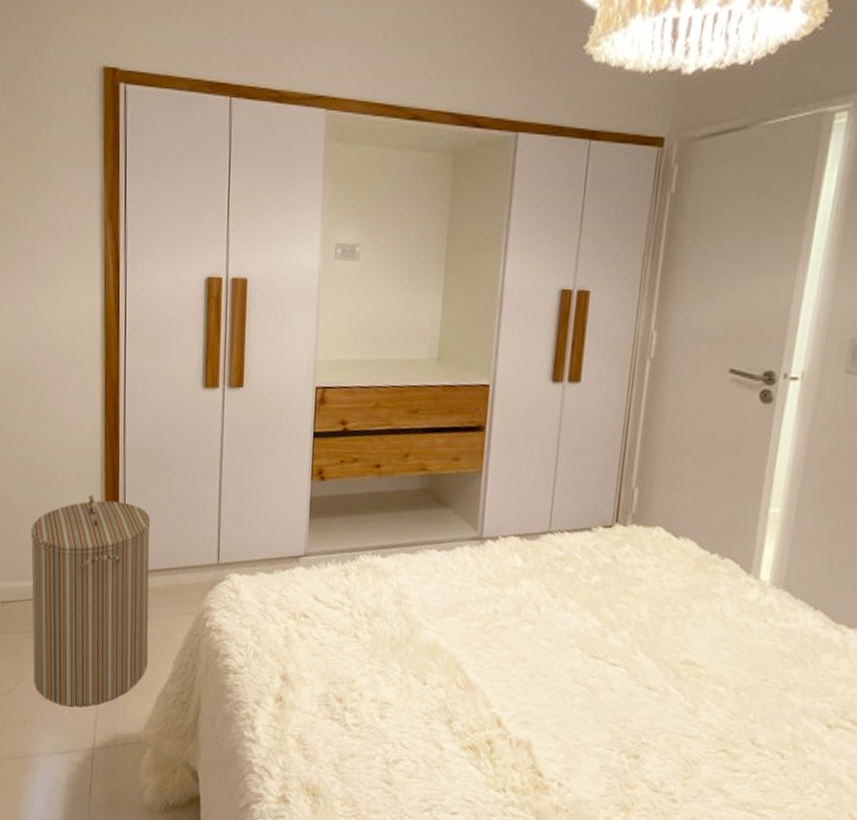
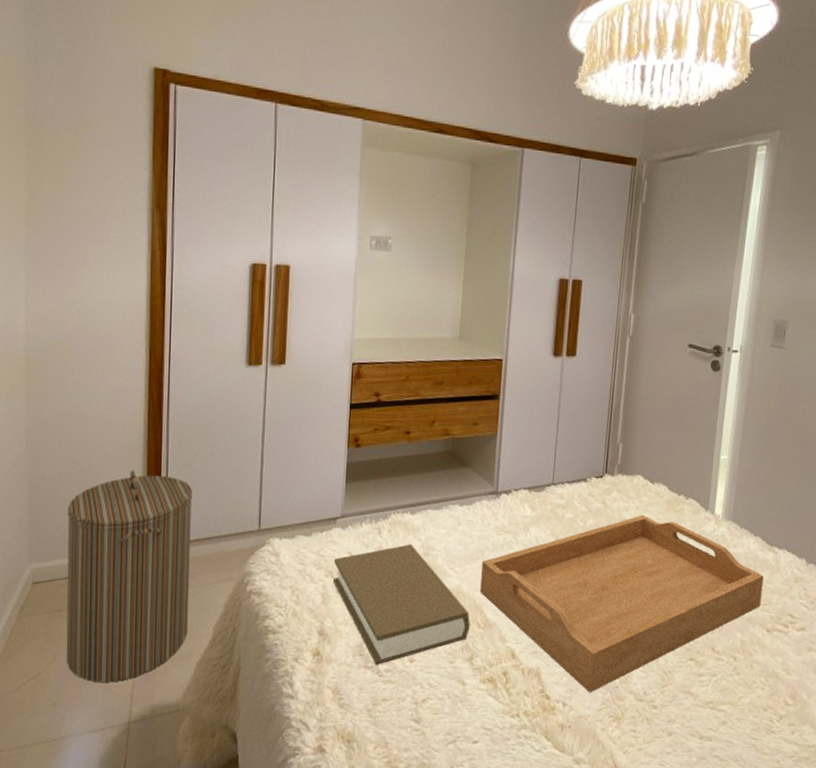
book: none [296,590,449,718] -> present [333,544,470,665]
serving tray: none [461,574,826,775] -> present [480,514,764,693]

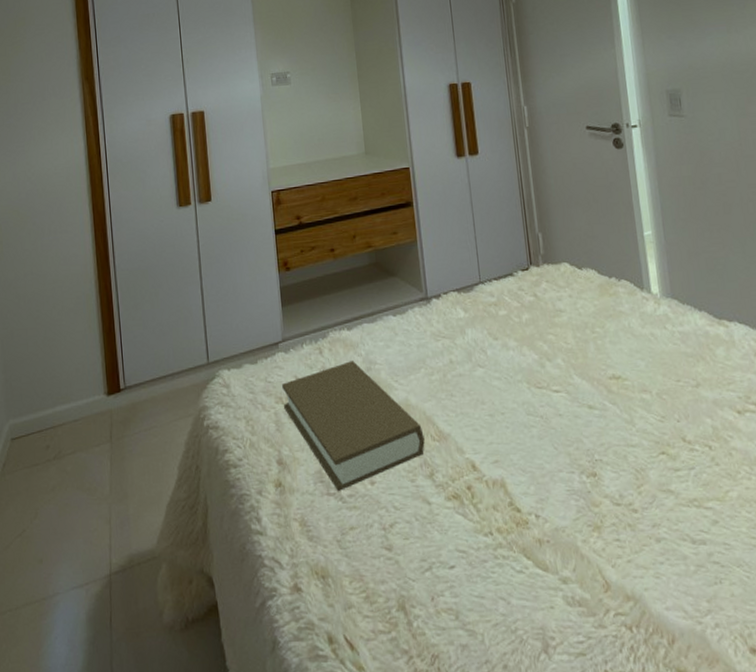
laundry hamper: present [66,470,193,682] -> none [35,319,155,535]
serving tray: present [480,514,764,693] -> none [425,302,724,501]

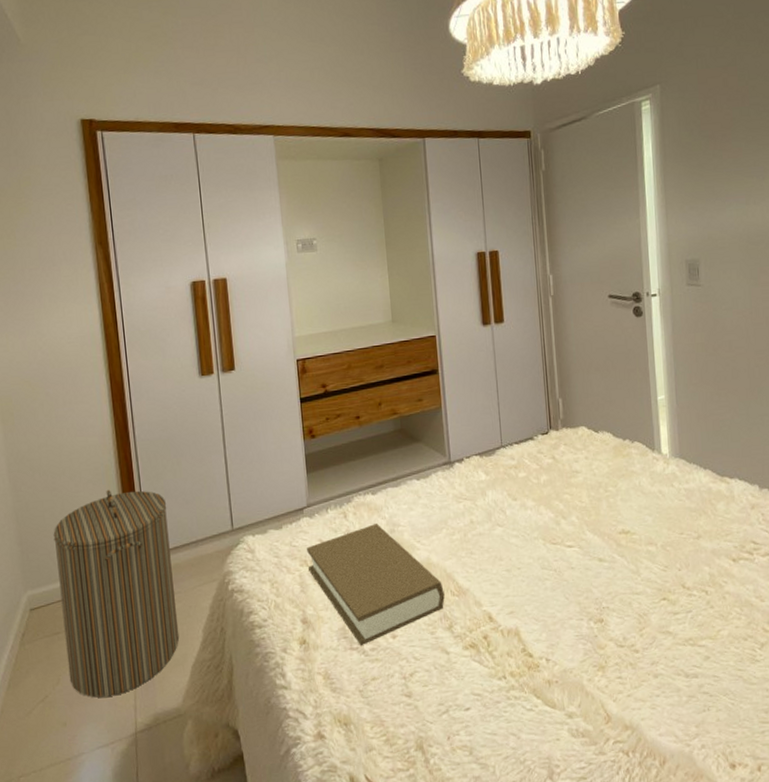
laundry hamper: none [35,319,155,535] -> present [53,489,180,698]

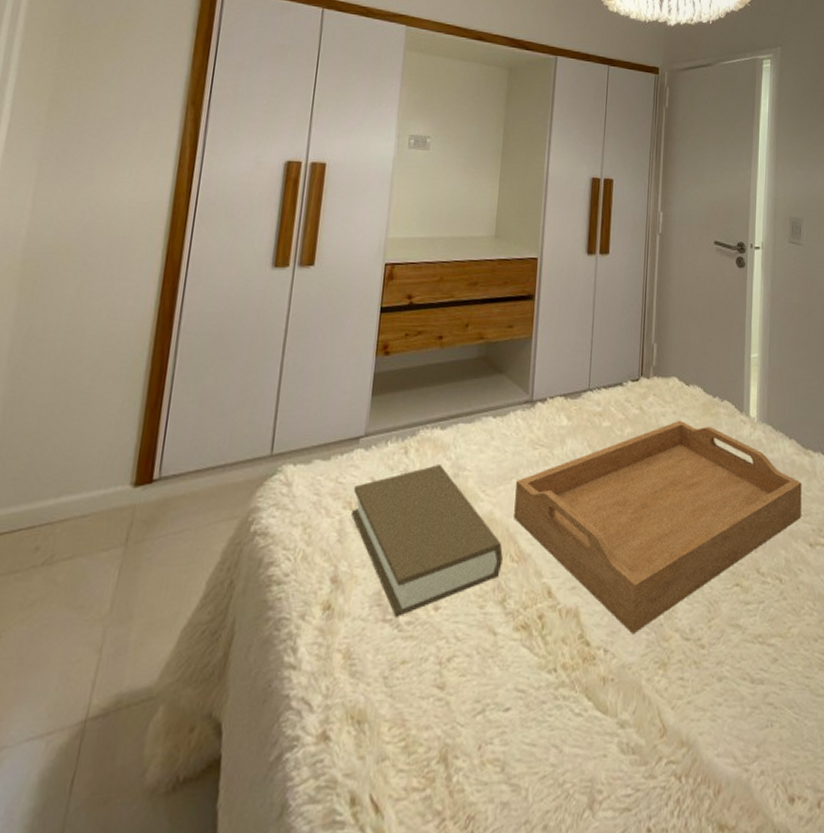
laundry hamper: present [53,489,180,698] -> none [14,389,199,666]
serving tray: none [447,464,722,645] -> present [514,420,802,634]

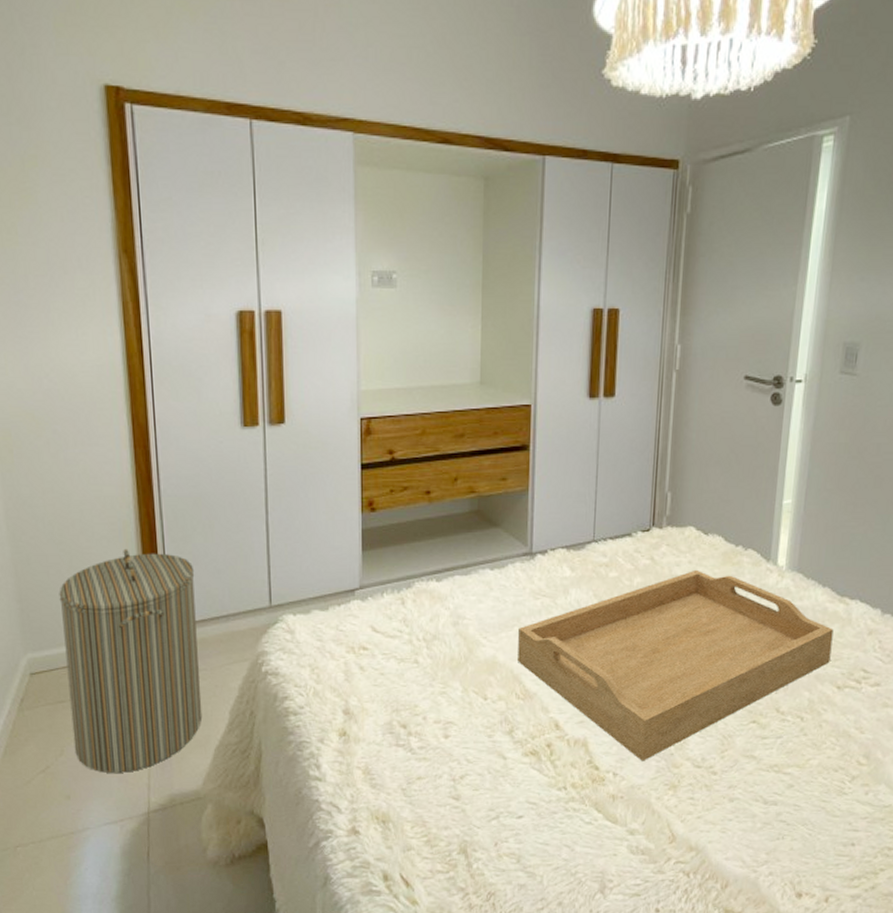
laundry hamper: none [14,389,199,666] -> present [59,548,203,773]
book: present [352,465,503,617] -> none [356,614,508,742]

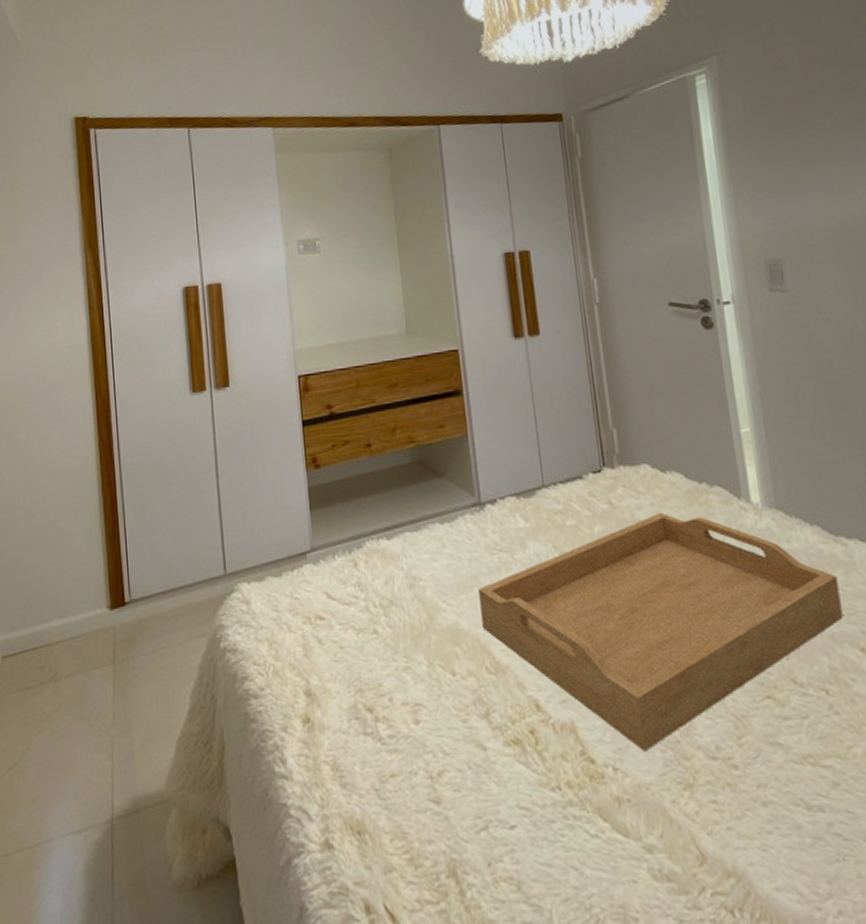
laundry hamper: present [59,548,203,773] -> none [30,520,164,770]

